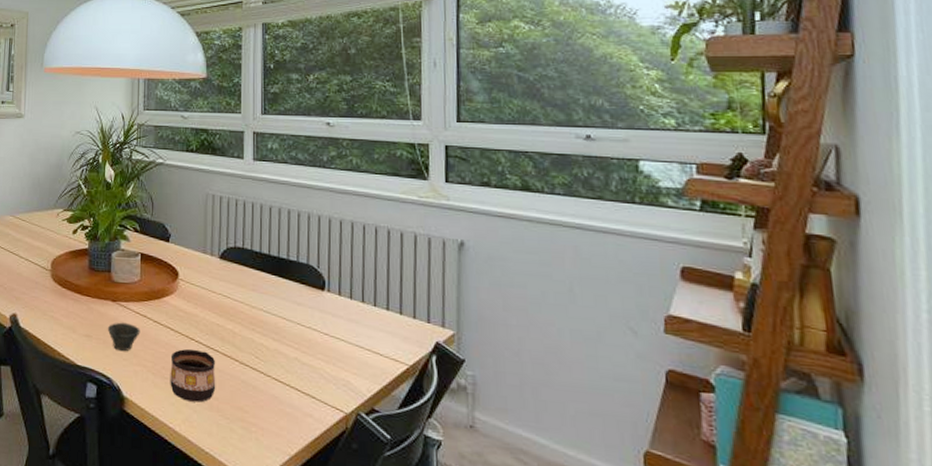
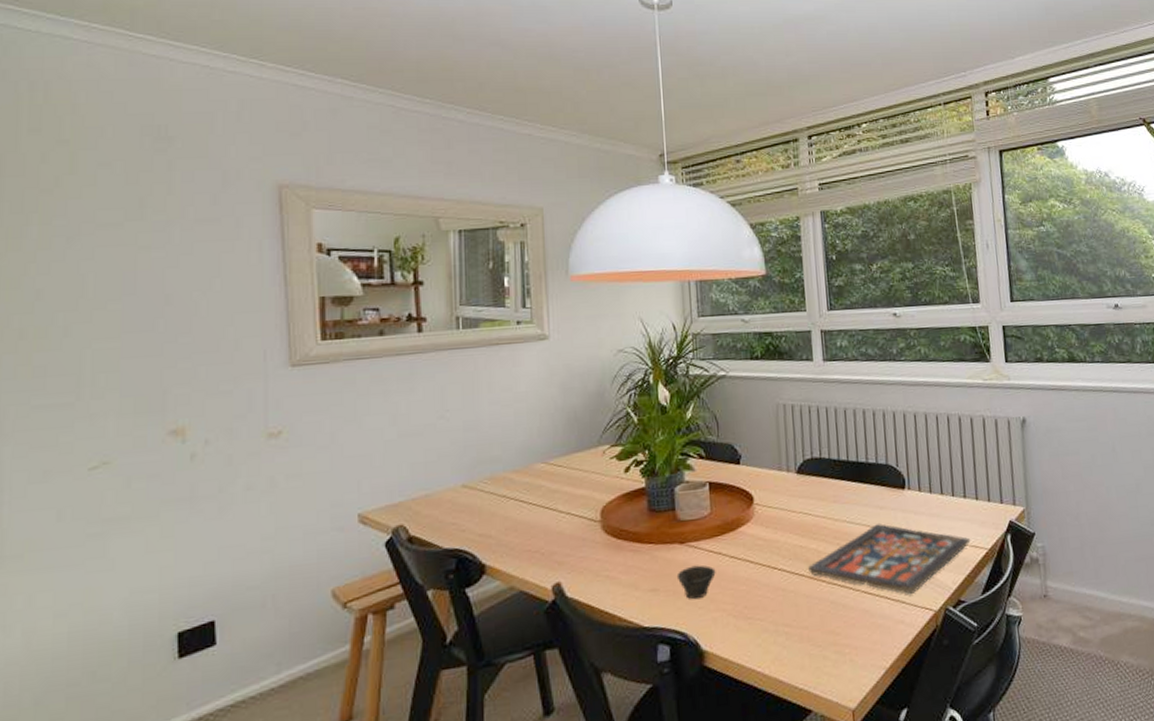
cup: present [170,348,216,403] -> none [753,578,805,638]
board game: none [223,318,391,393] -> present [808,524,971,595]

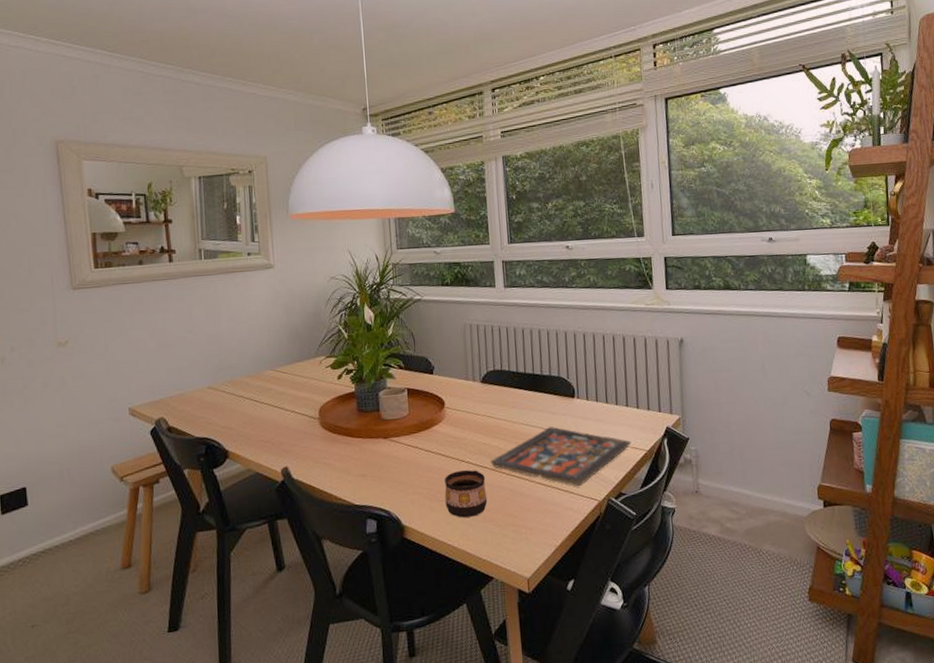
cup: present [676,565,716,600] -> none [381,456,414,484]
cup: none [753,578,805,638] -> present [444,469,488,518]

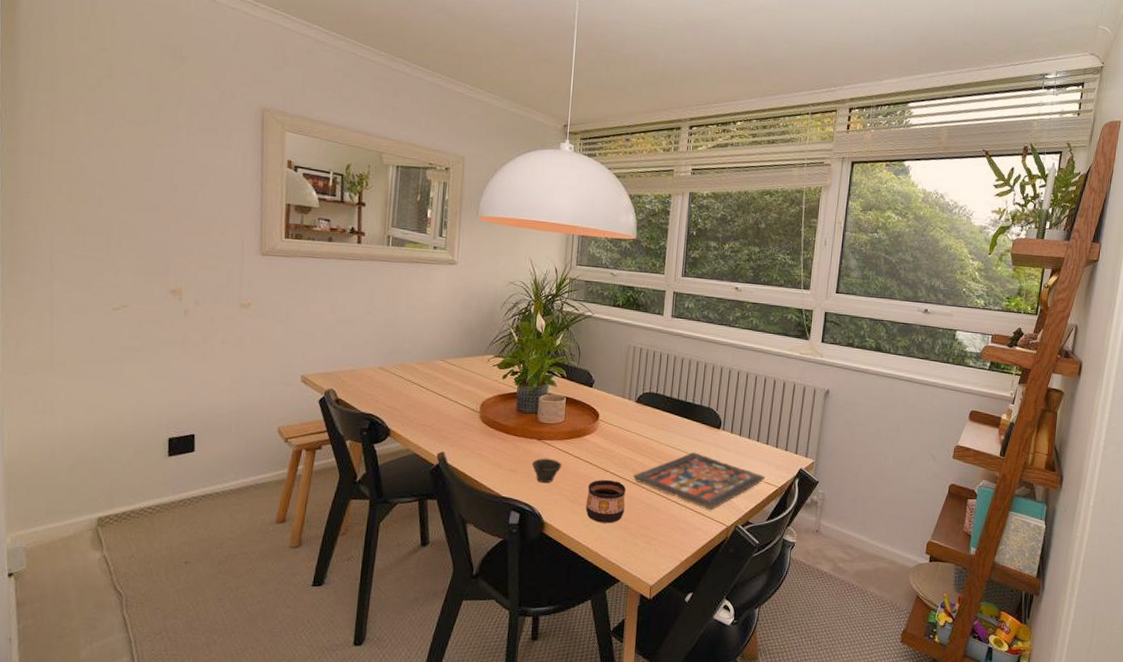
cup: none [381,456,414,484] -> present [531,458,562,484]

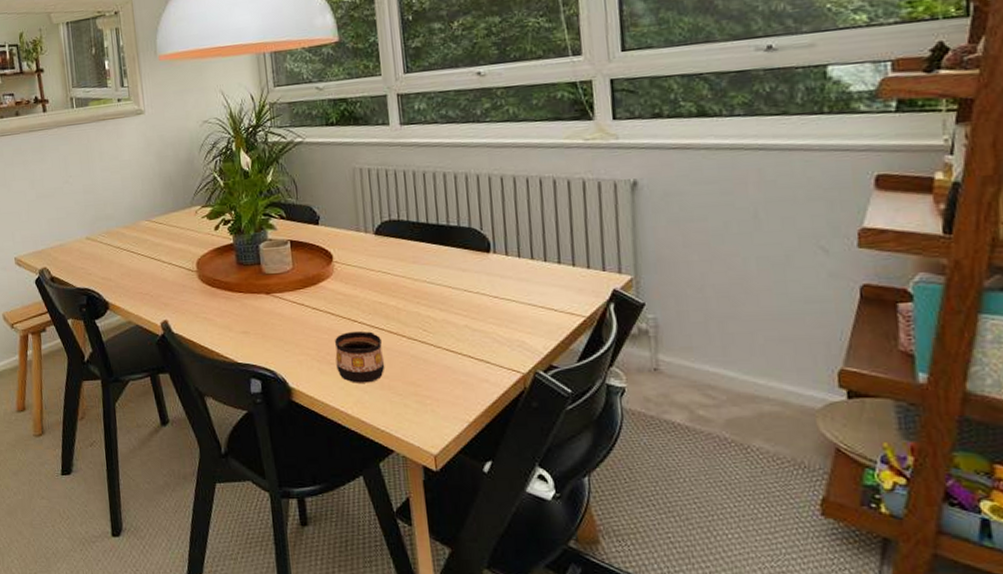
cup: present [531,458,562,484] -> none [264,313,300,343]
board game: present [633,452,766,511] -> none [388,285,566,356]

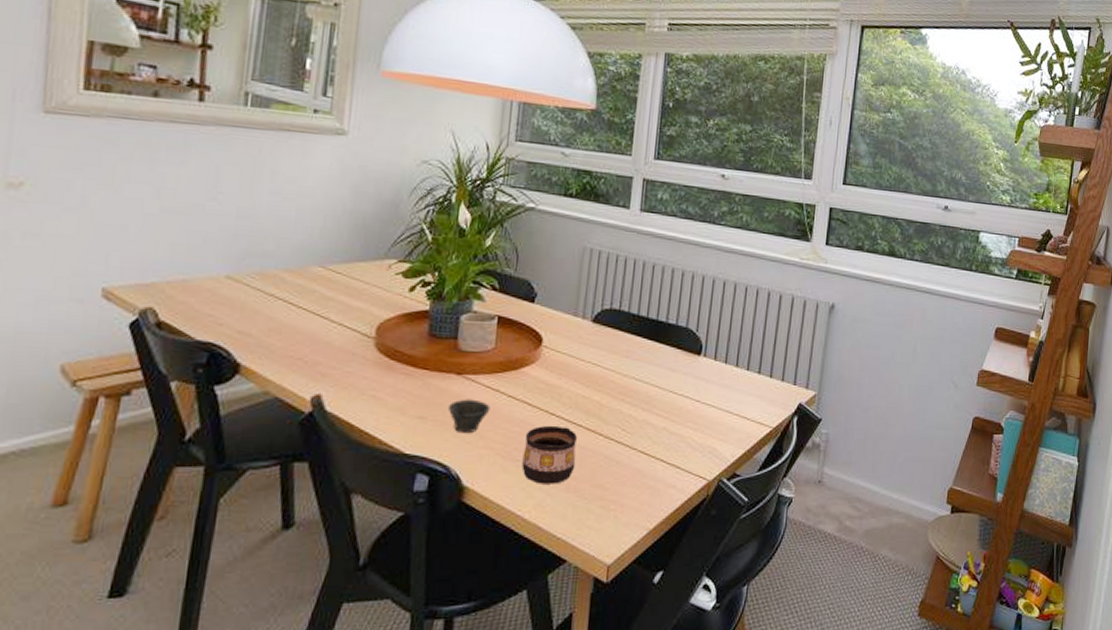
cup: none [264,313,300,343] -> present [447,399,491,434]

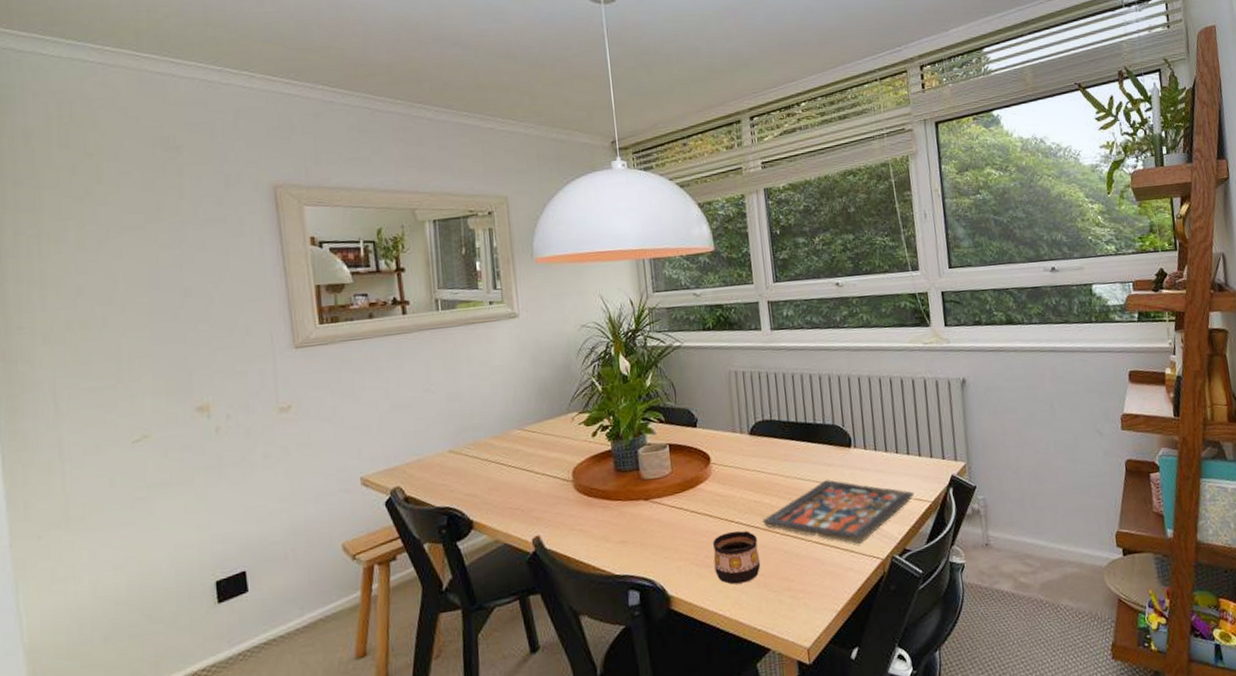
cup: present [447,399,491,434] -> none [643,519,678,550]
board game: none [587,386,757,462] -> present [763,480,915,545]

